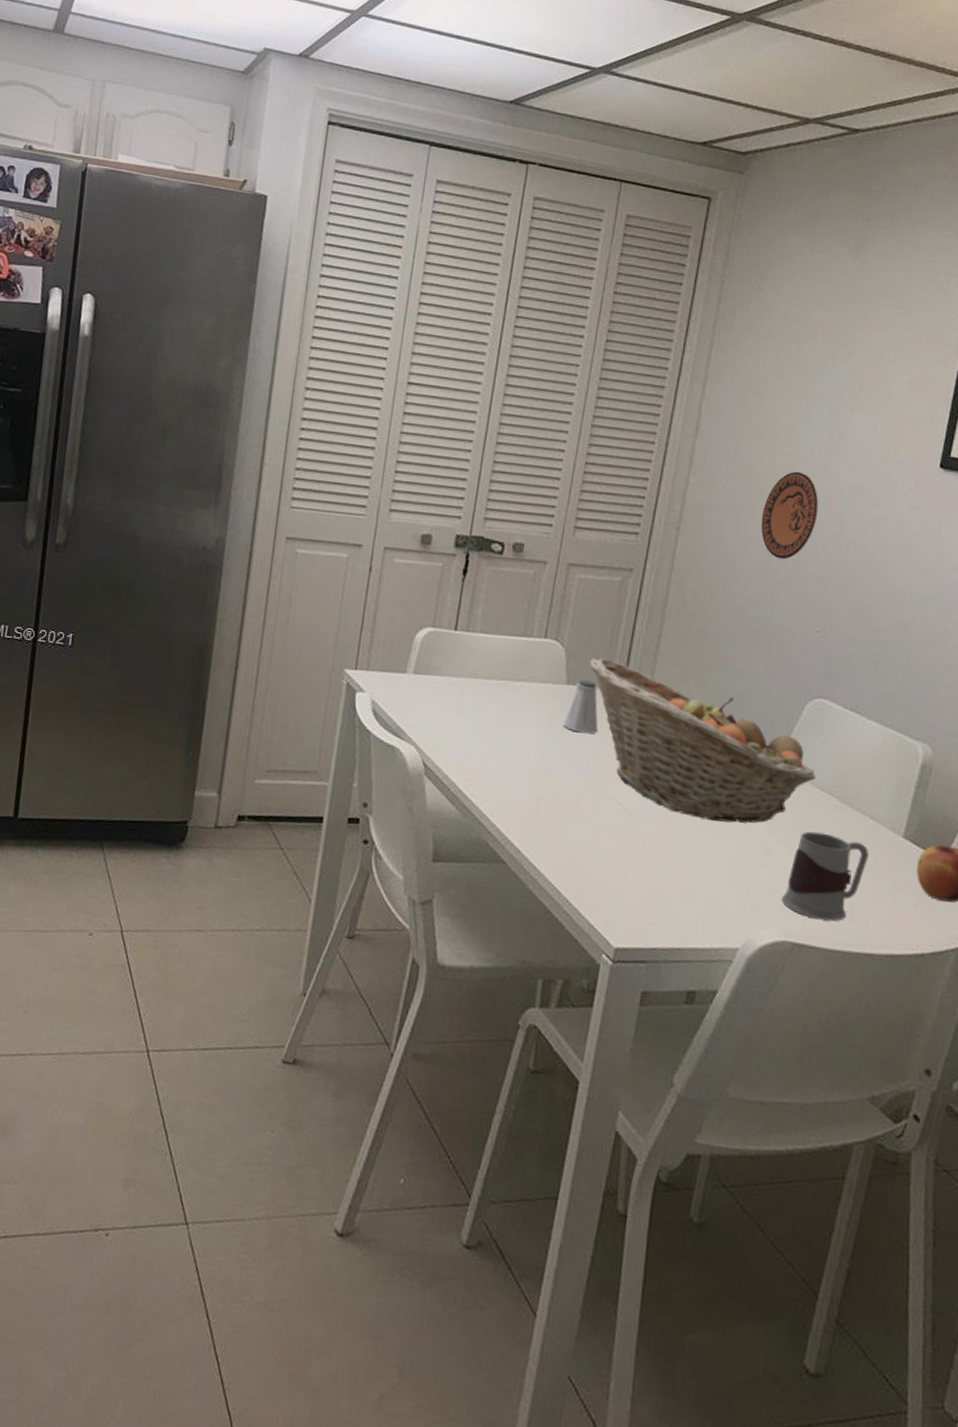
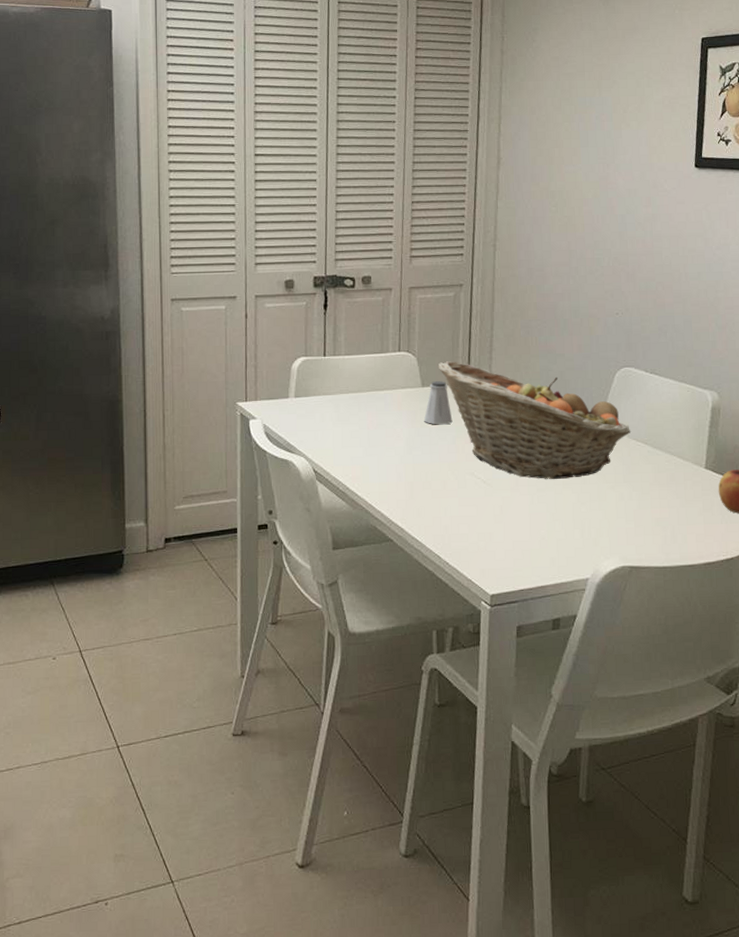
decorative plate: present [761,471,819,560] -> none [560,185,604,259]
mug: present [782,831,869,922] -> none [617,475,680,545]

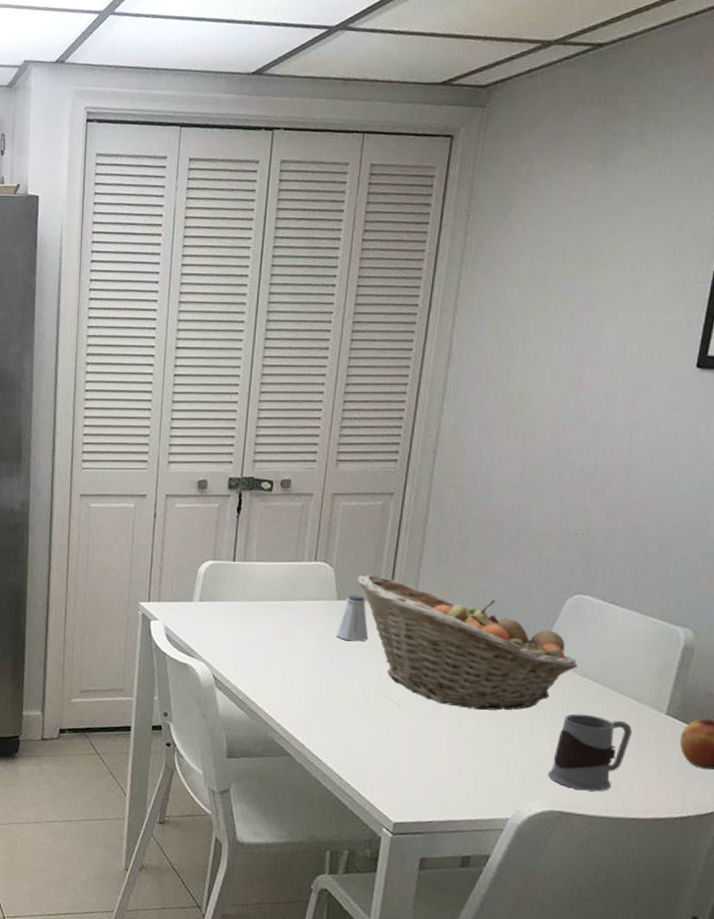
mug: none [617,475,680,545] -> present [548,714,632,792]

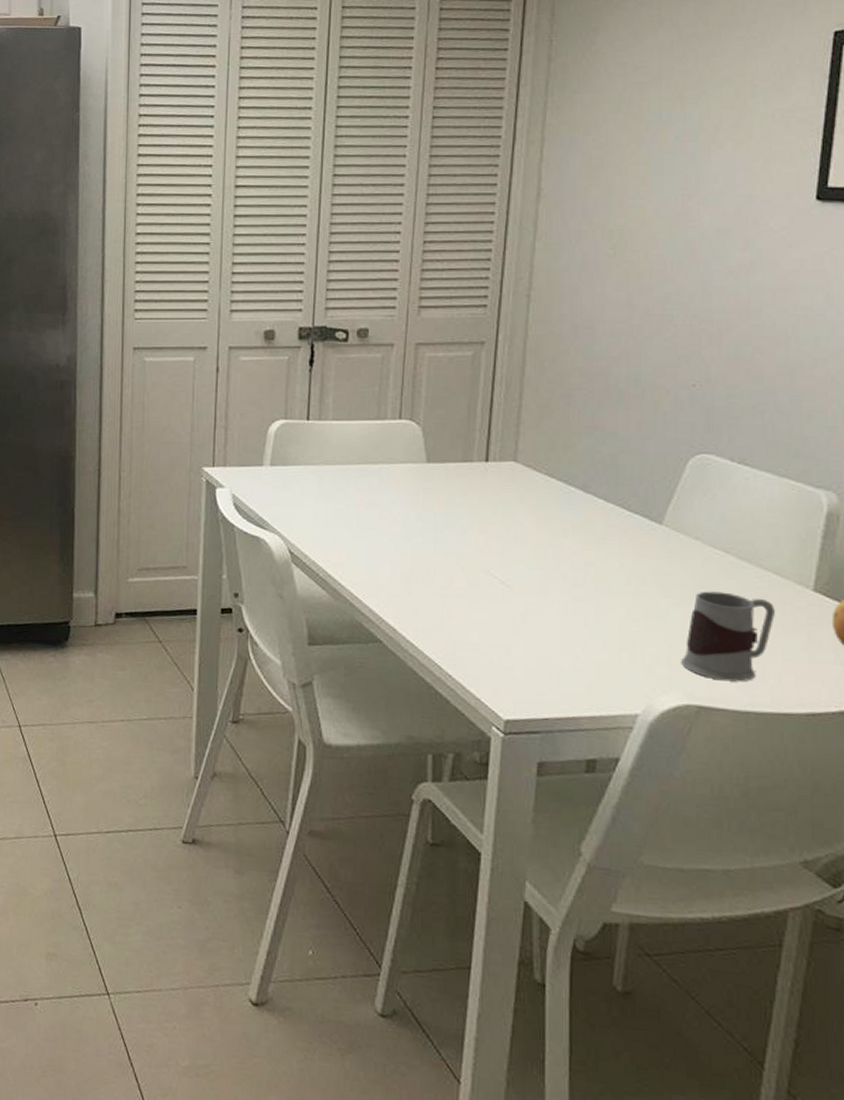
saltshaker: present [335,595,369,642] -> none [427,457,465,510]
fruit basket: present [357,574,578,711] -> none [448,433,707,588]

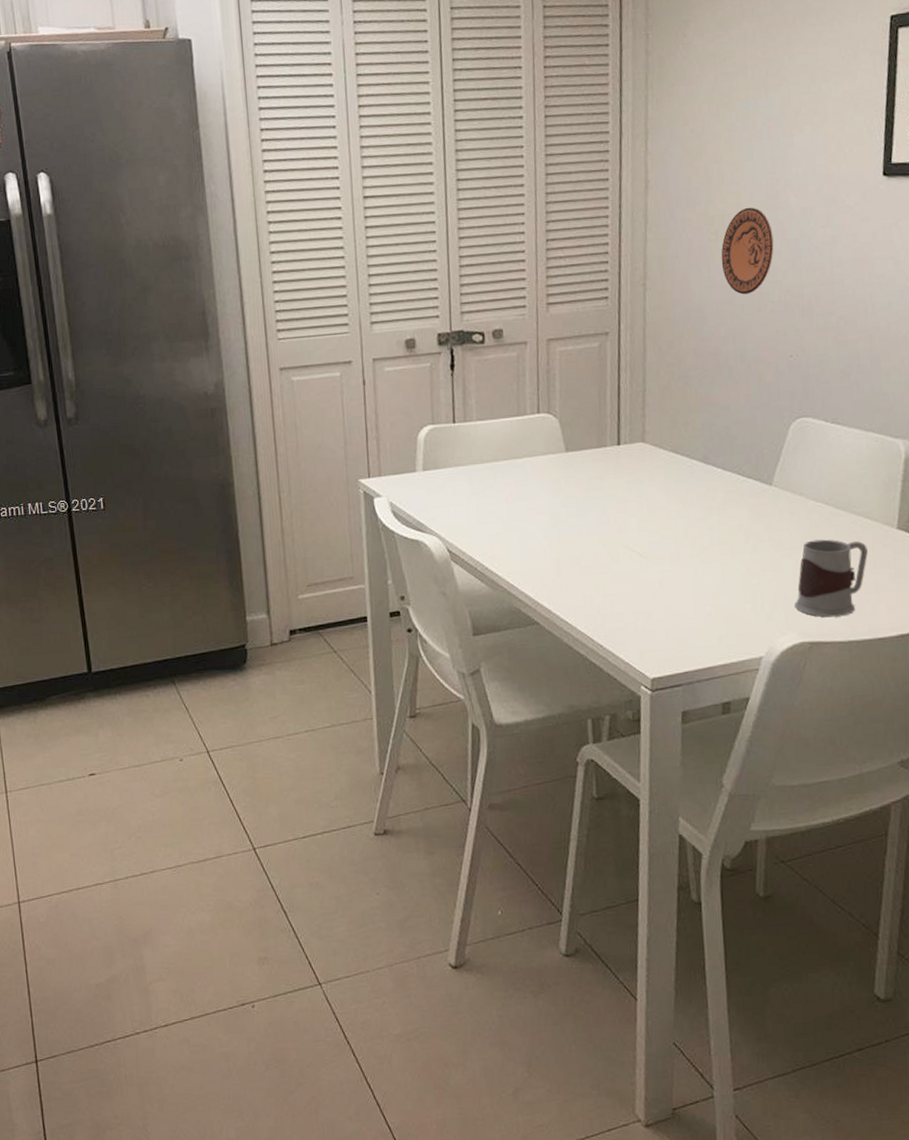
decorative plate: none [618,223,681,315] -> present [721,207,774,295]

